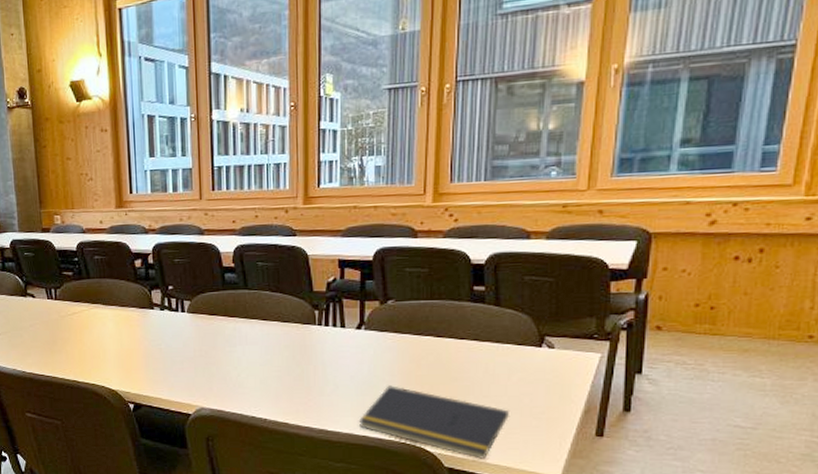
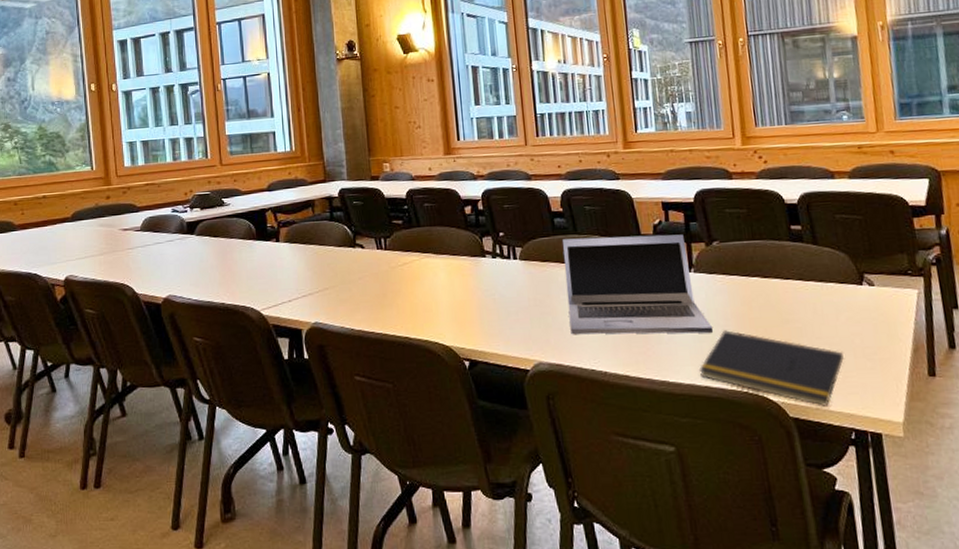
laptop: none [231,292,378,387] -> present [563,234,714,335]

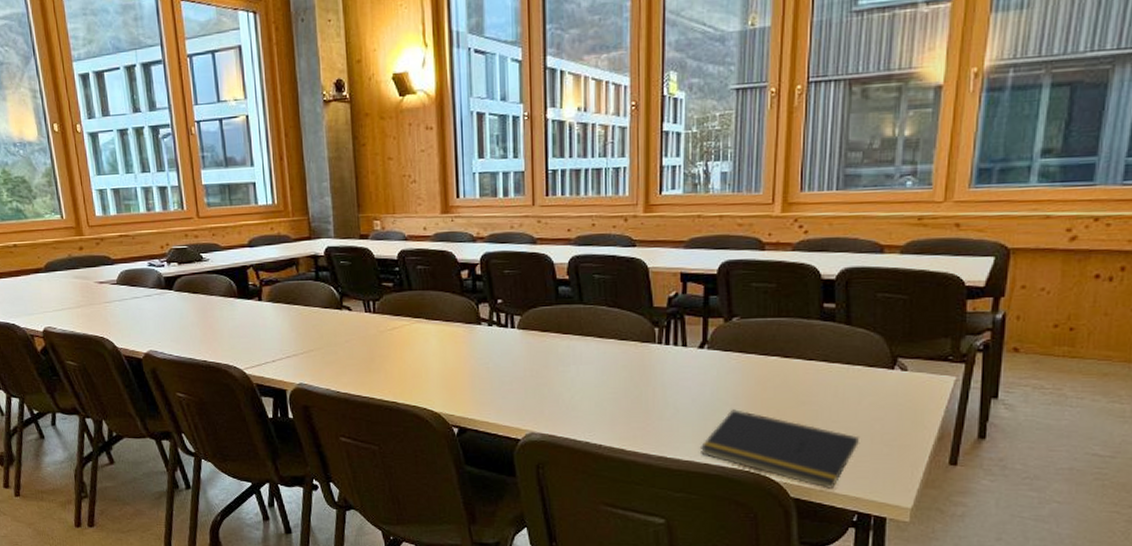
laptop: present [563,234,714,335] -> none [565,307,721,411]

